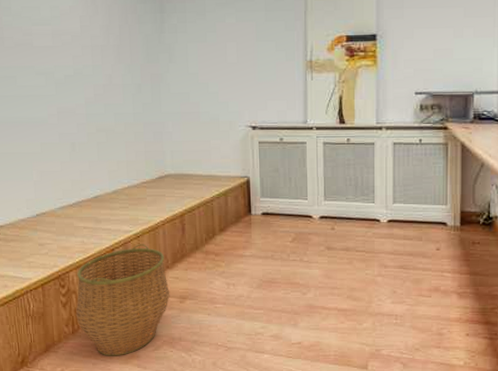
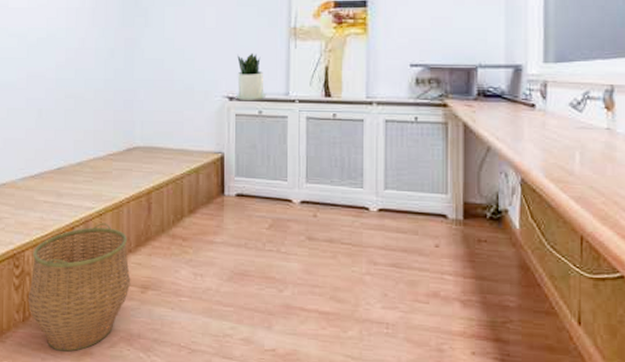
planter: none [258,85,287,130] -> present [236,53,267,101]

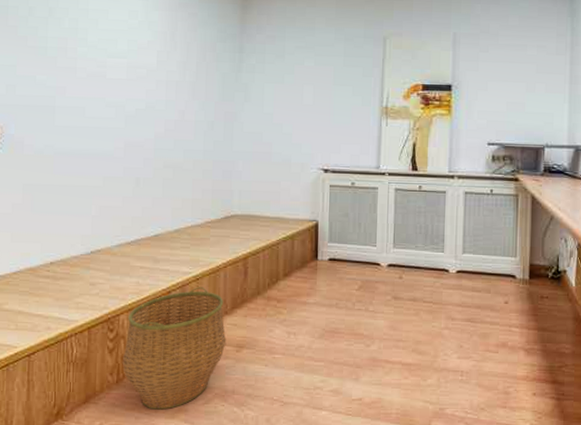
planter: present [236,53,267,101] -> none [330,129,359,174]

